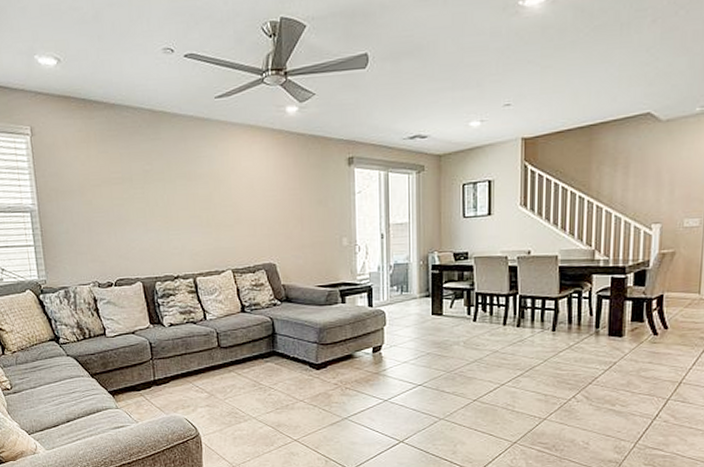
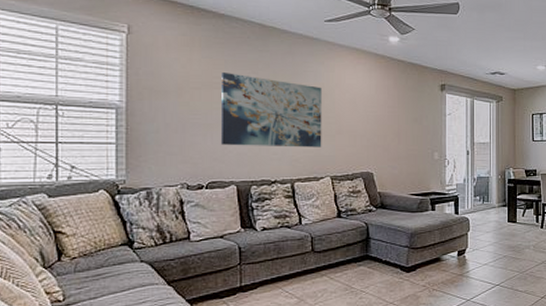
wall art: none [118,166,221,242] -> present [220,72,322,147]

